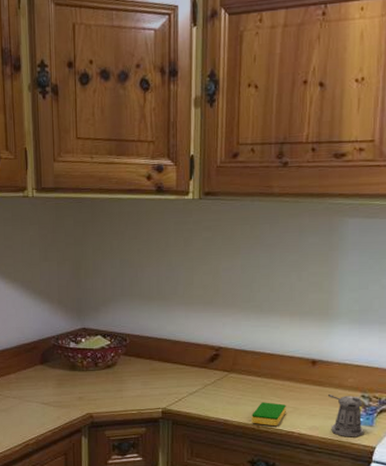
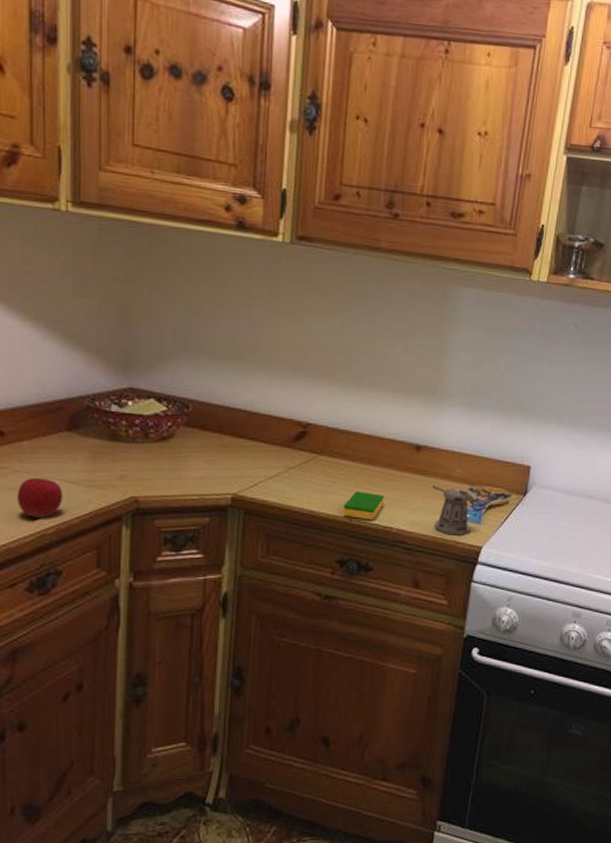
apple: none [8,402,40,432] -> present [17,478,63,518]

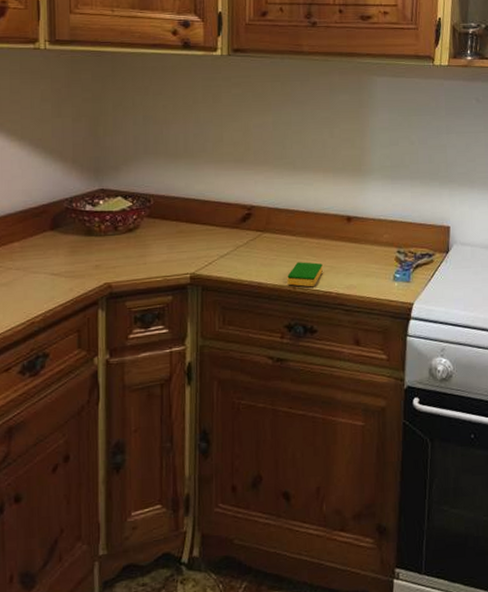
apple: present [17,478,63,518] -> none [10,273,48,308]
pepper shaker: present [432,486,471,536] -> none [364,251,402,295]

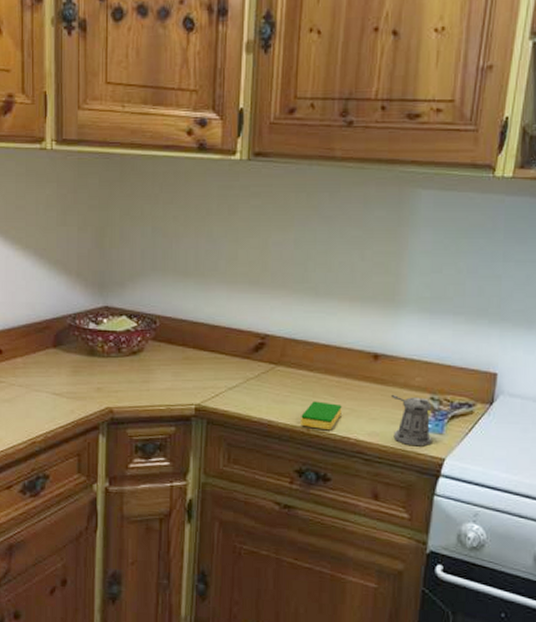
pepper shaker: none [364,251,402,295] -> present [390,395,432,447]

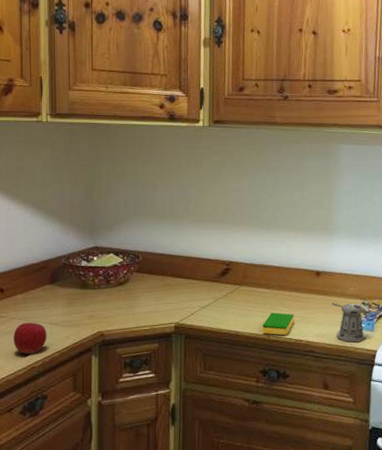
apple: none [13,391,49,427] -> present [13,323,47,354]

